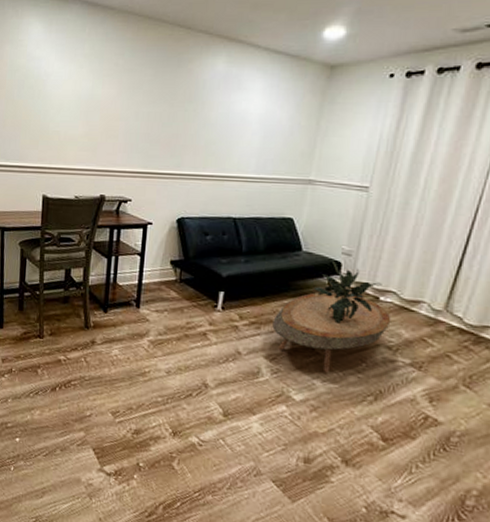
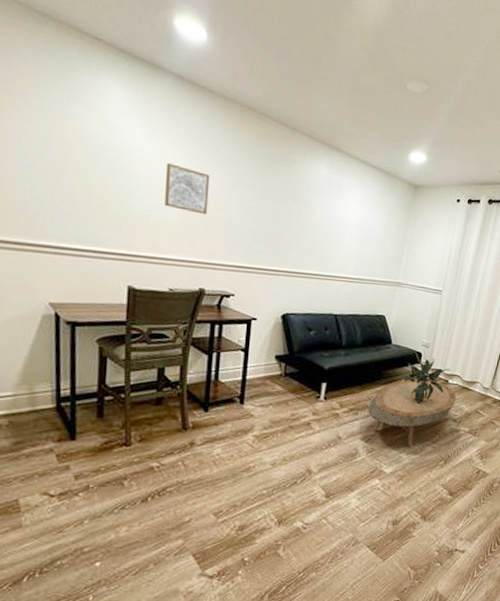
wall art: none [72,82,111,125] -> present [164,163,210,215]

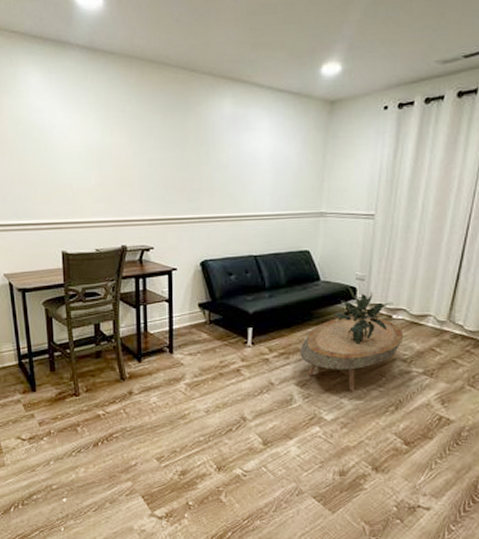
wall art: present [164,163,210,215] -> none [81,131,121,175]

